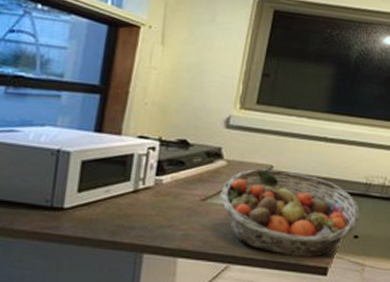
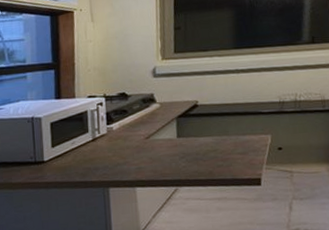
fruit basket: present [220,168,360,257] -> none [159,103,281,173]

